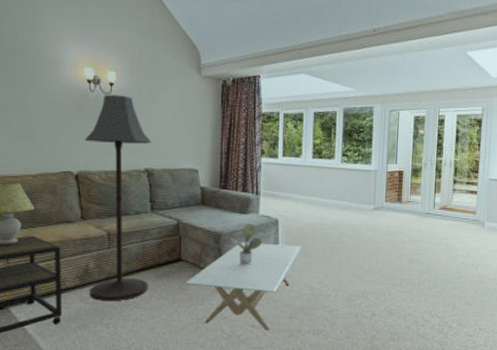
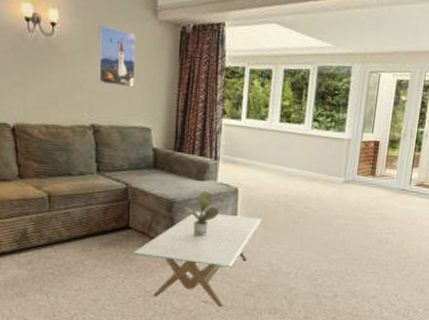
floor lamp: present [84,94,151,302] -> none [21,36,98,269]
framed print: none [150,82,184,135] -> present [97,24,136,88]

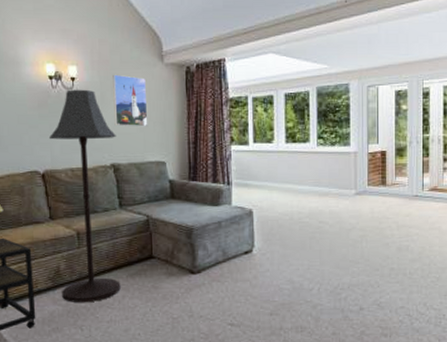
floor lamp: none [21,36,98,269] -> present [48,89,121,303]
coffee table: present [133,211,262,308] -> none [159,235,279,330]
potted plant: present [183,190,220,235] -> none [202,215,237,259]

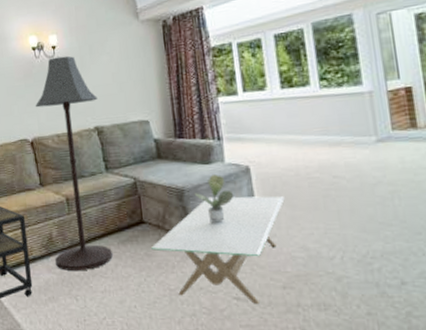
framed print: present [113,74,148,127] -> none [90,37,128,89]
coffee table: none [159,235,279,330] -> present [151,196,285,305]
potted plant: none [202,215,237,259] -> present [194,173,234,223]

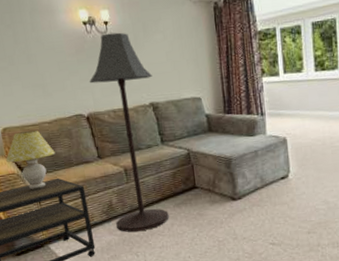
coffee table: present [151,196,285,305] -> none [203,162,313,248]
potted plant: present [194,173,234,223] -> none [240,144,273,186]

